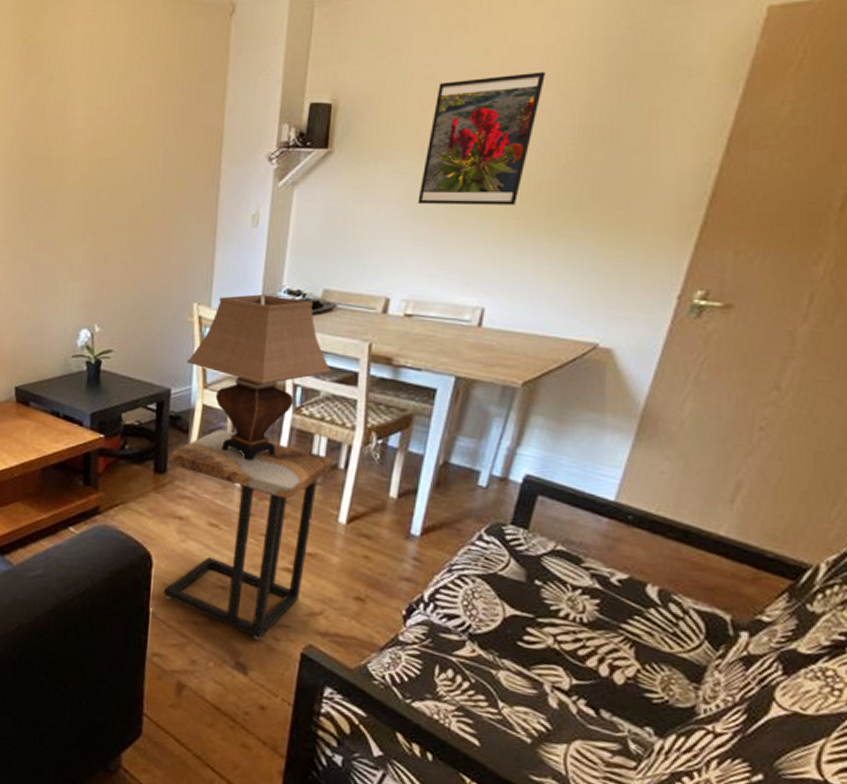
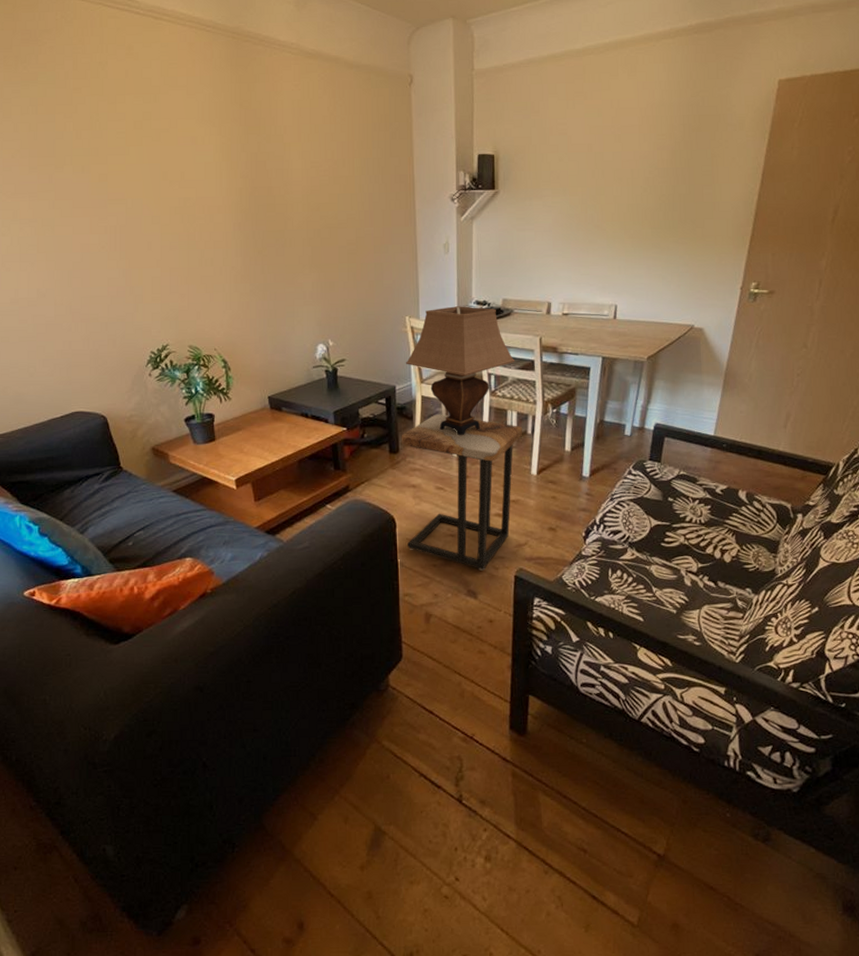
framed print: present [417,71,546,205] -> none [563,128,642,230]

